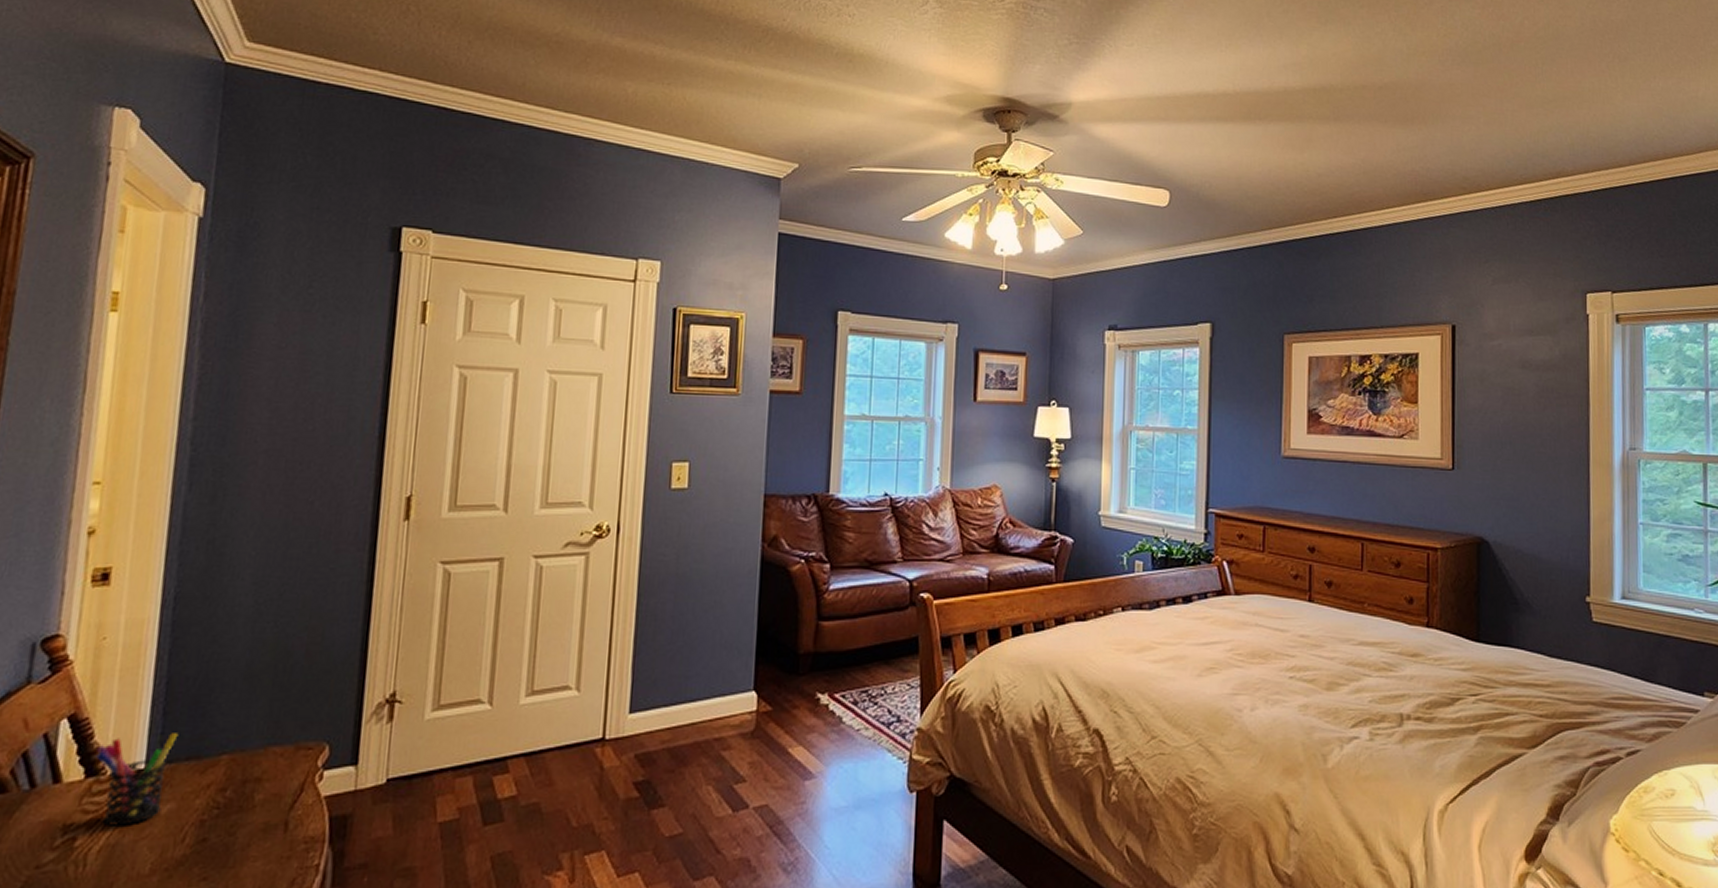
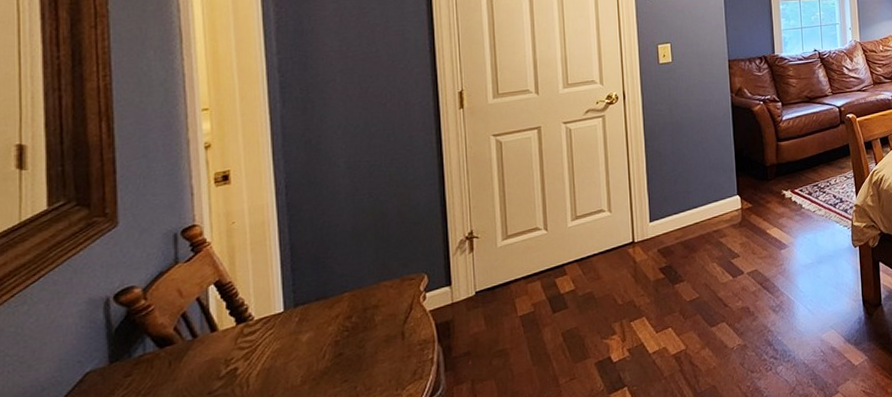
pen holder: present [95,733,179,826] -> none [241,282,307,356]

